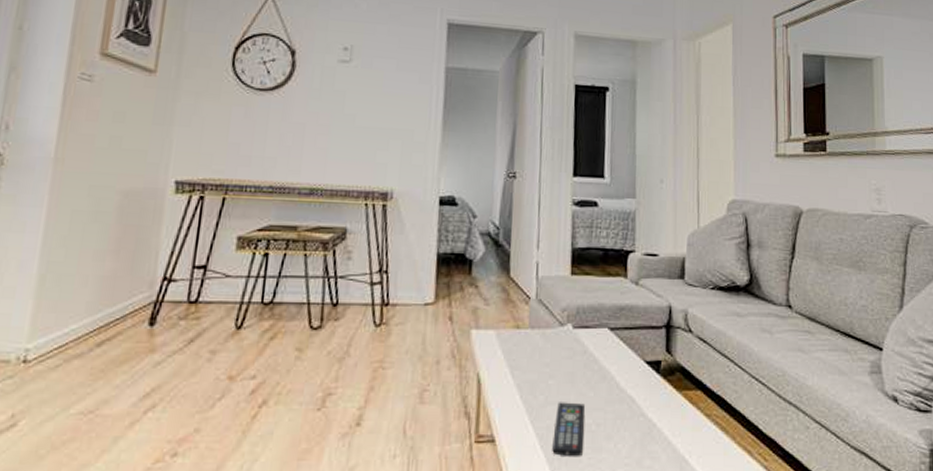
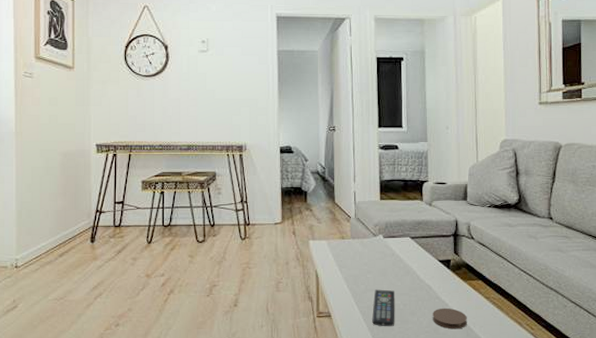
coaster: none [635,429,682,461] -> present [433,308,468,329]

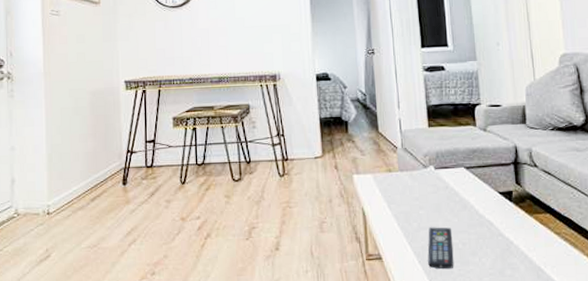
coaster: present [433,308,468,329] -> none [496,246,537,271]

